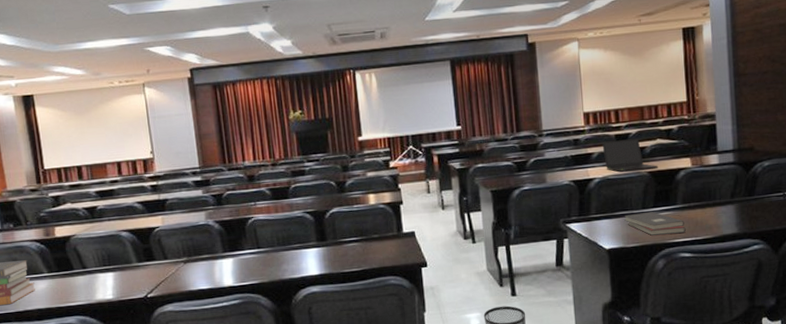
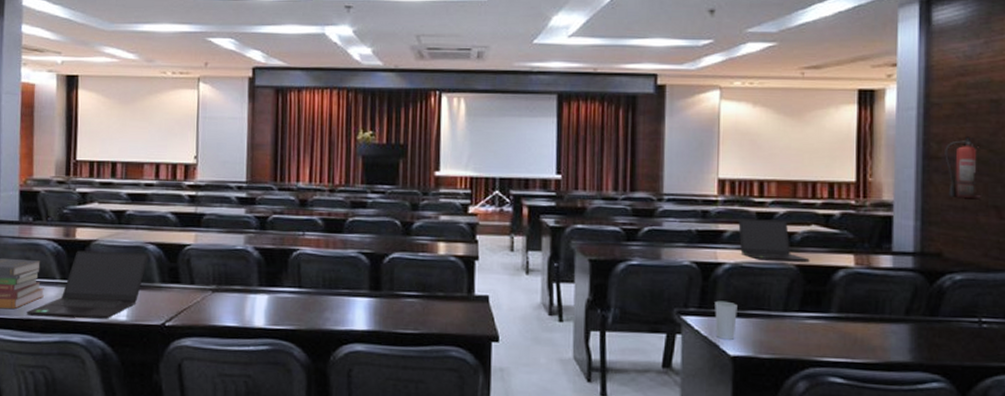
laptop: none [22,239,124,308] -> present [26,250,149,319]
cup: none [591,207,608,238] -> present [715,300,737,341]
hardback book: present [624,212,686,236] -> none [758,315,840,351]
fire extinguisher: none [749,54,778,104] -> present [945,135,981,200]

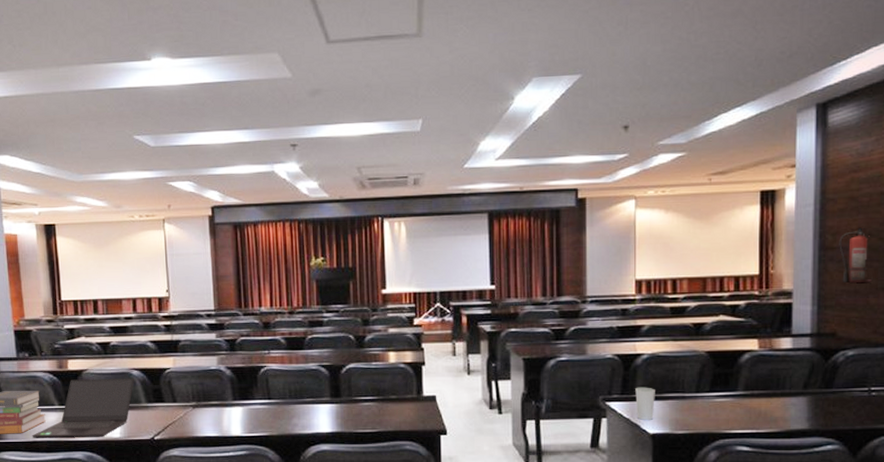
laptop: present [738,218,810,263] -> none [654,313,719,349]

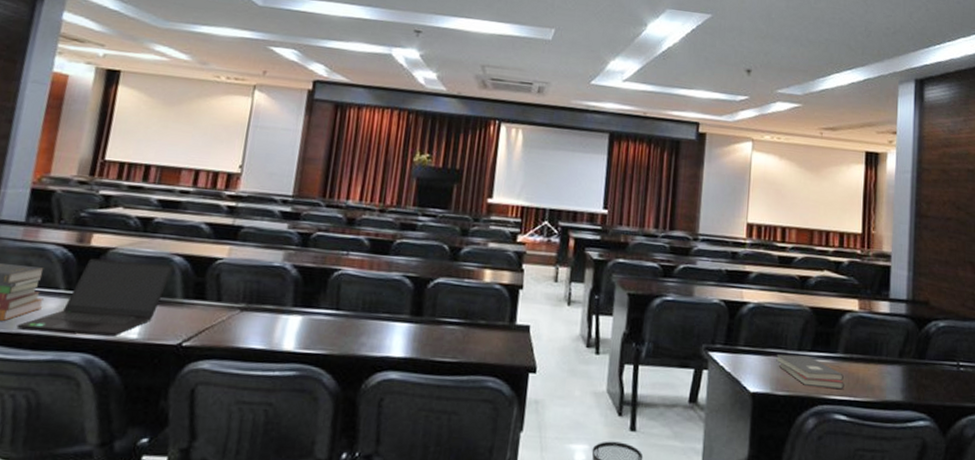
cup: present [635,387,655,421] -> none [738,338,759,378]
hardback book: none [674,397,746,424] -> present [776,354,844,390]
fire extinguisher: present [839,226,871,284] -> none [932,198,960,256]

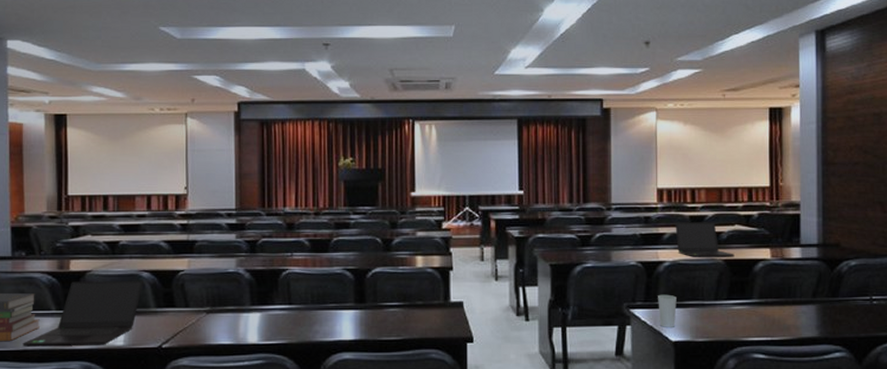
cup: none [738,338,759,378] -> present [658,294,677,329]
laptop: none [762,261,822,305] -> present [675,222,735,257]
hardback book: present [776,354,844,390] -> none [694,305,761,332]

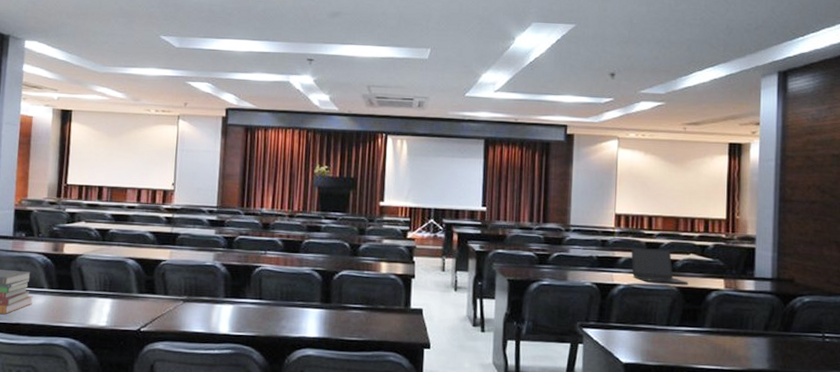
laptop: present [22,280,143,347] -> none [16,263,128,324]
cup: present [658,294,677,329] -> none [610,316,629,350]

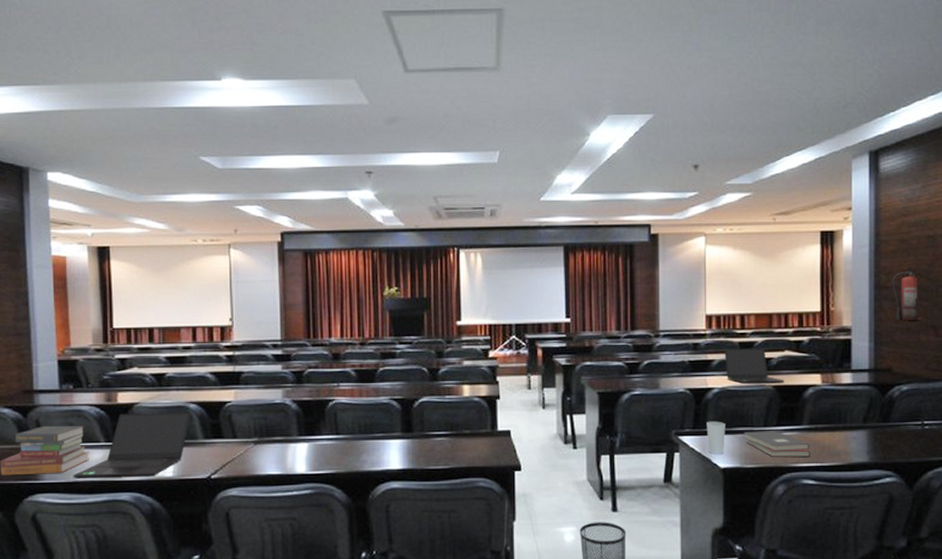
laptop: none [16,263,128,324] -> present [73,412,191,479]
cup: none [610,316,629,350] -> present [706,421,726,455]
hardback book: none [646,329,712,360] -> present [743,431,811,458]
fire extinguisher: none [797,183,825,236] -> present [892,267,922,321]

